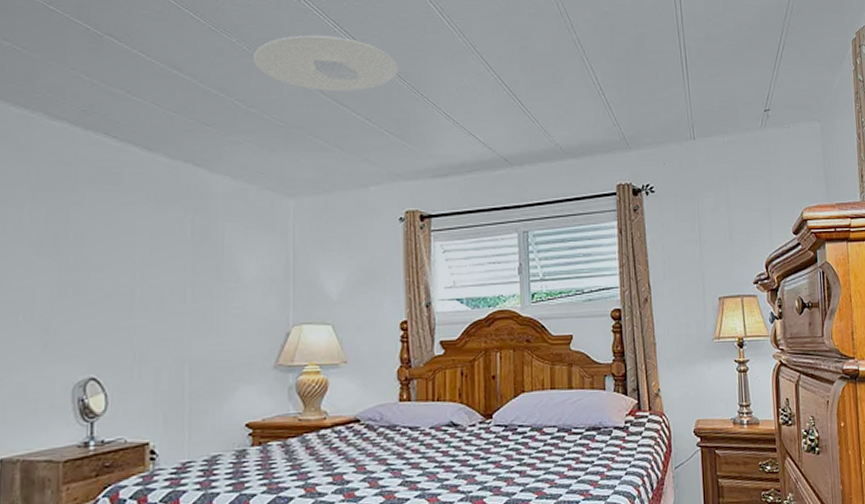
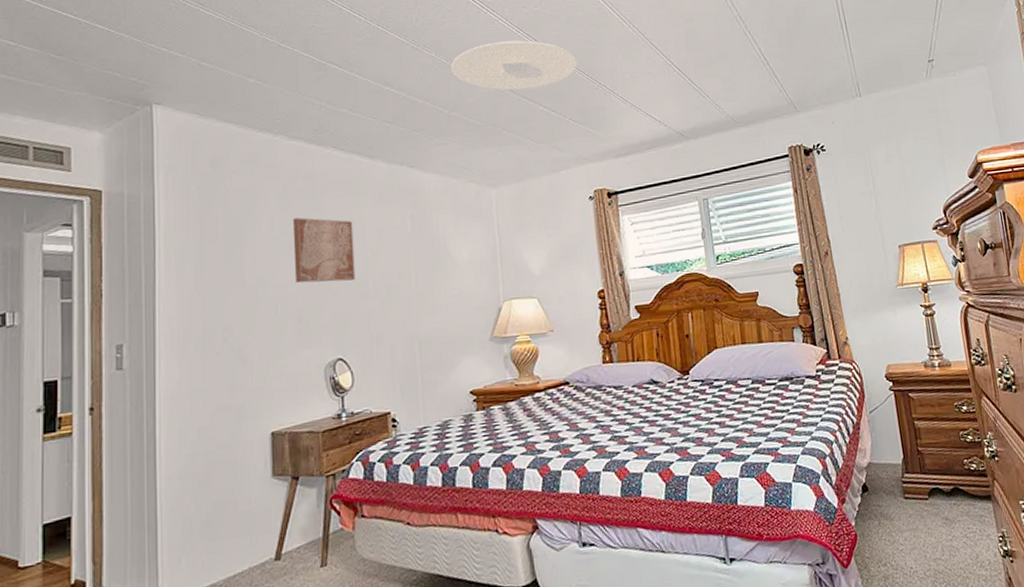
wall art: none [45,211,121,289] -> present [292,217,356,284]

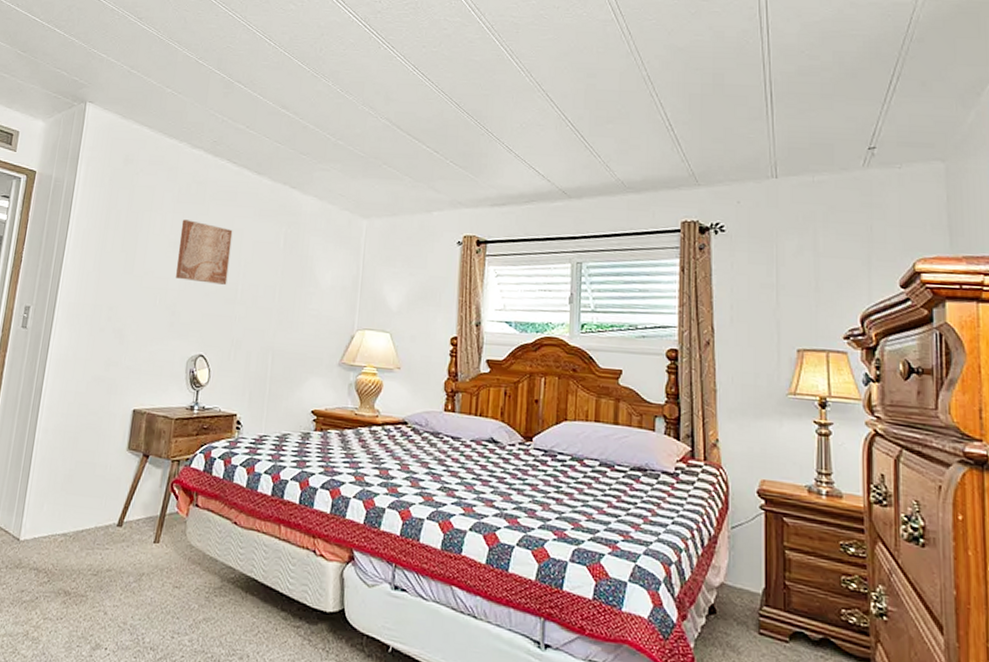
ceiling light: present [451,40,577,90] -> none [345,78,468,127]

